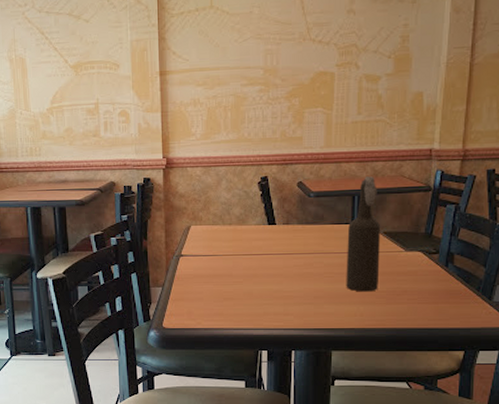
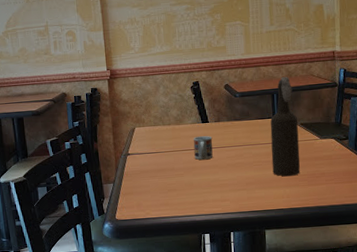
cup: none [256,240,279,266] -> present [193,136,213,160]

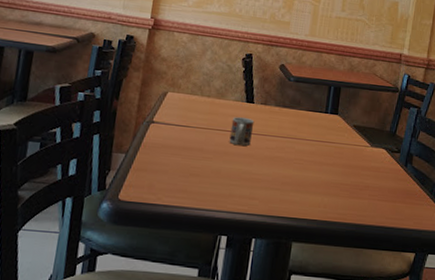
bottle: present [270,77,300,177] -> none [313,69,352,184]

